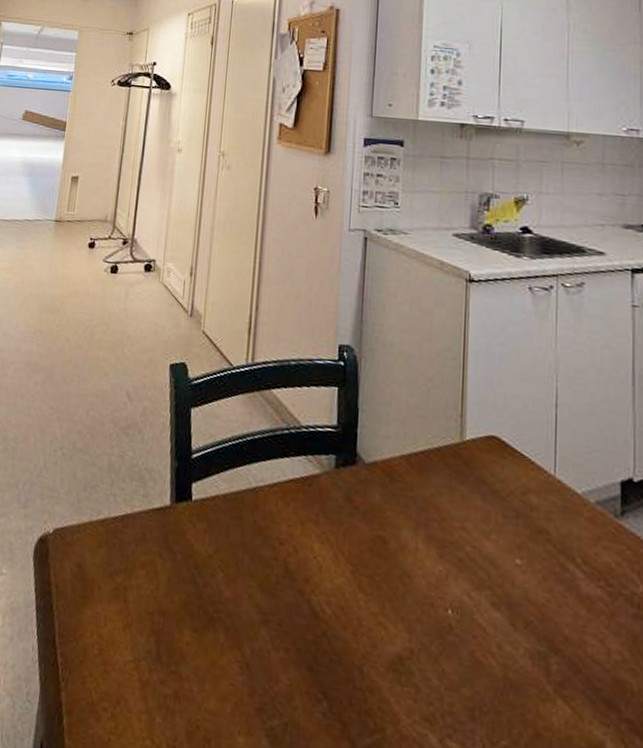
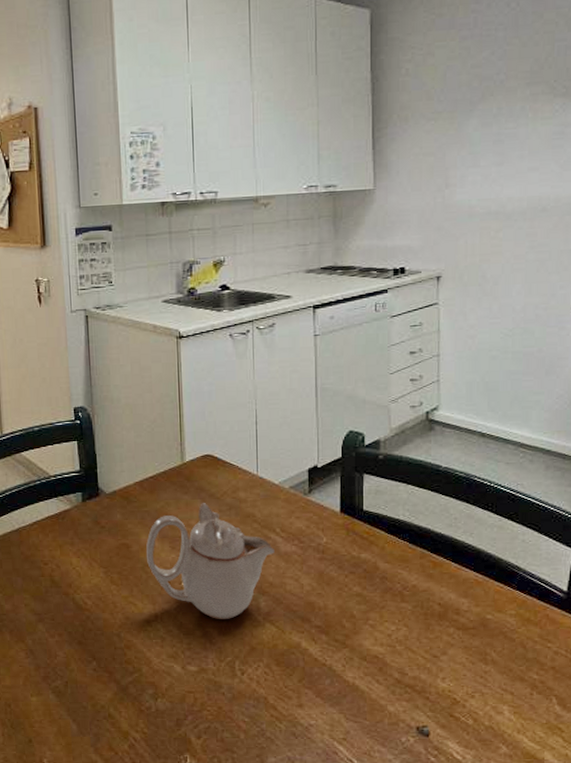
teapot: none [406,499,573,680] -> present [146,502,274,620]

